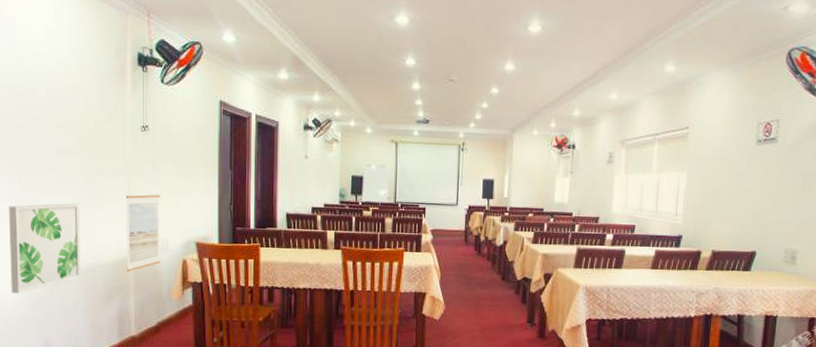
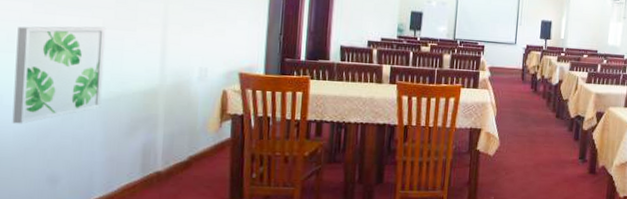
wall art: present [125,194,160,271] -> none [157,20,201,102]

